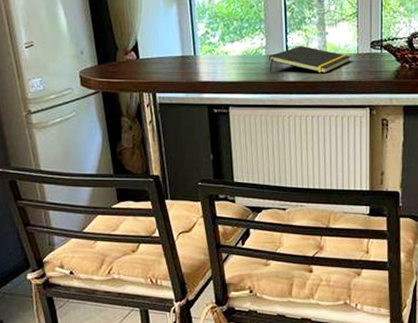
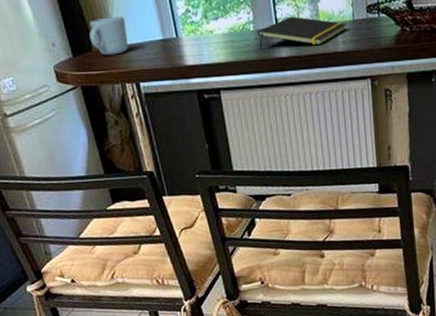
mug: none [115,32,150,66] -> present [89,16,128,56]

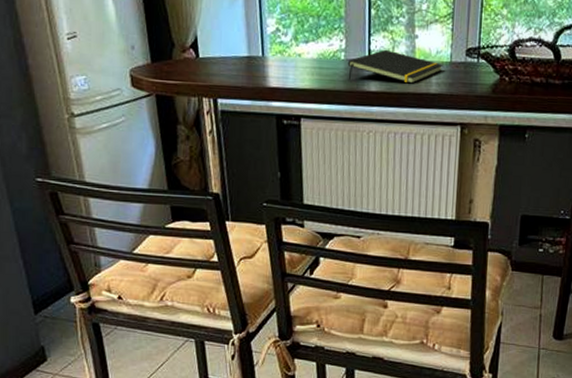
mug: present [89,16,128,56] -> none [172,26,211,66]

